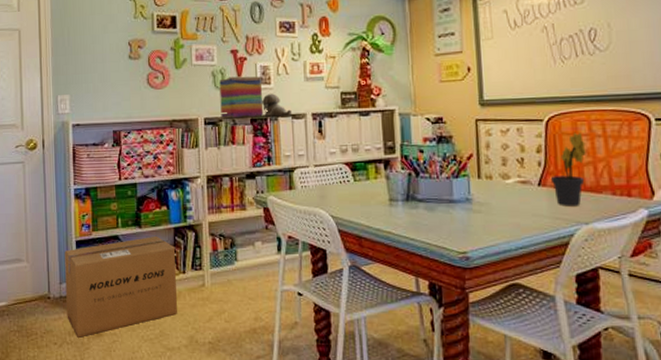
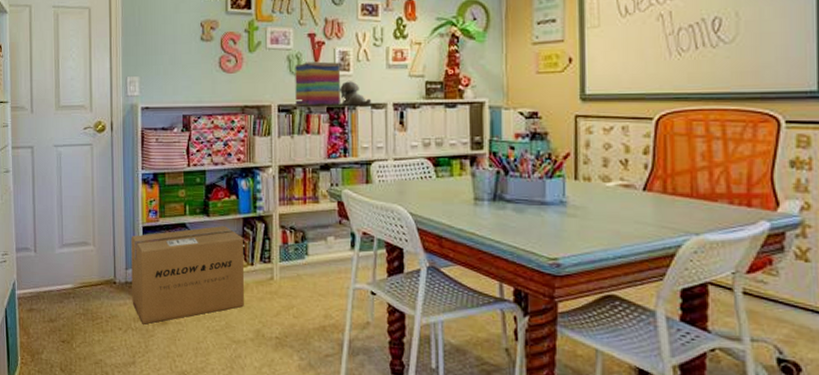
potted flower: present [550,132,586,208] -> none [657,133,701,216]

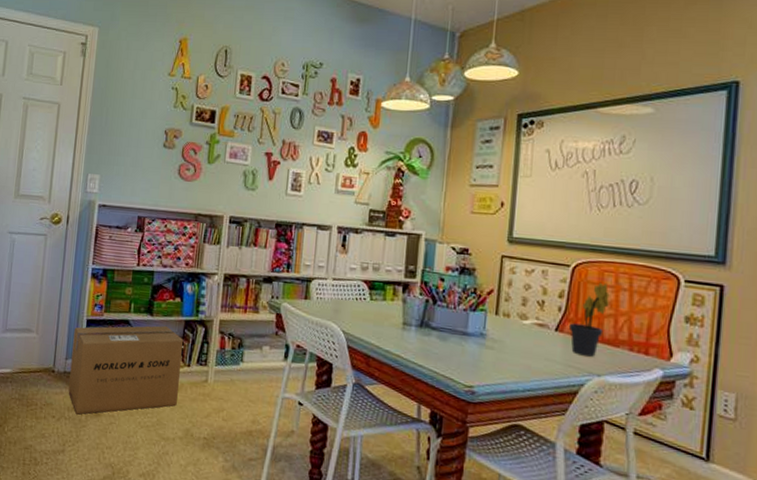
decorative box: present [295,61,342,108] -> none [246,179,293,223]
plush toy: present [340,81,372,107] -> none [288,201,319,227]
potted flower: none [657,133,701,216] -> present [568,282,610,358]

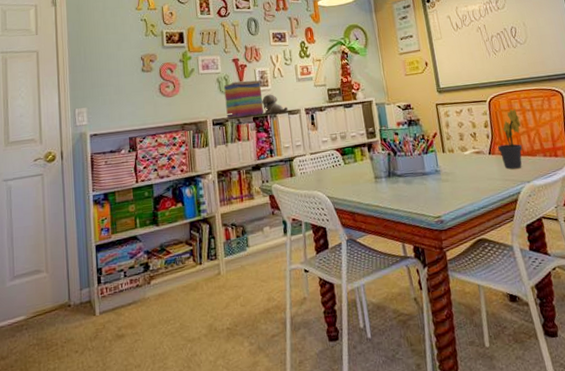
box: present [68,325,183,415] -> none [84,231,196,342]
decorative box: none [246,179,293,223] -> present [224,80,265,120]
plush toy: none [288,201,319,227] -> present [262,94,289,116]

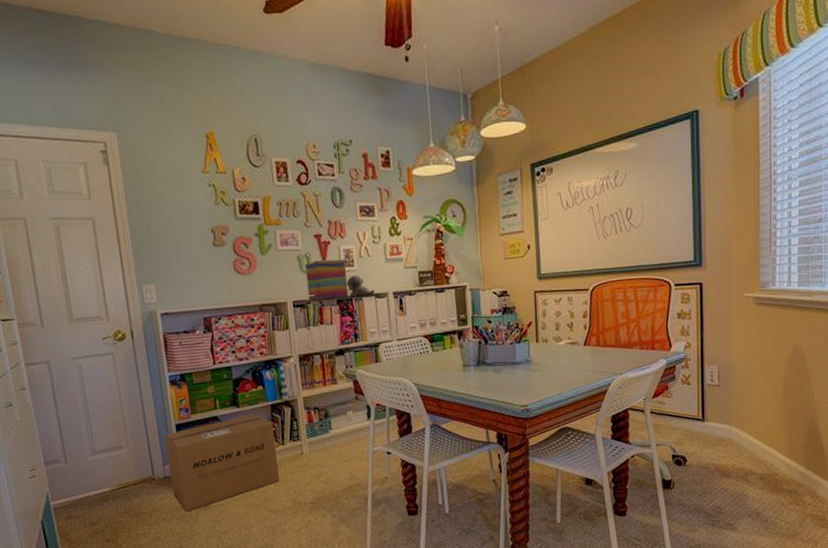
box: none [84,231,196,342] -> present [165,413,279,512]
potted flower: present [497,108,523,170] -> none [593,298,622,362]

